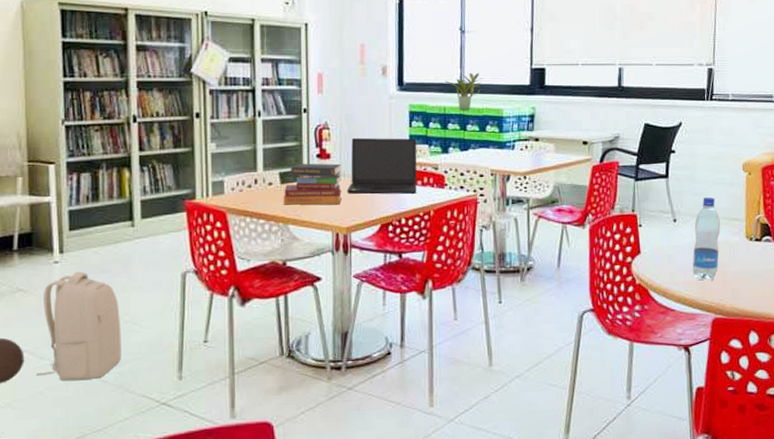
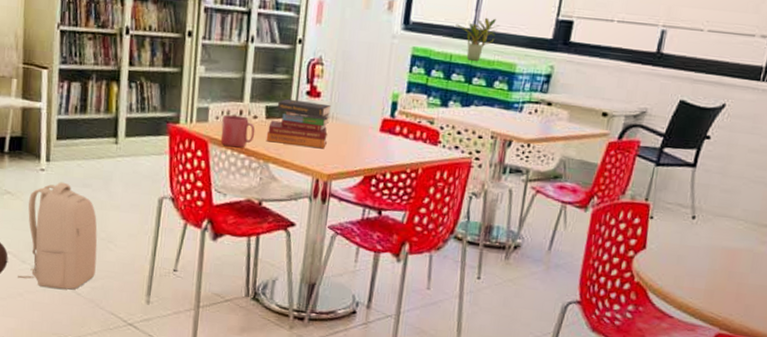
mug: none [238,184,272,215] -> present [220,114,255,148]
laptop: present [347,137,417,194] -> none [334,77,415,148]
bottle: present [692,197,721,280] -> none [703,196,749,291]

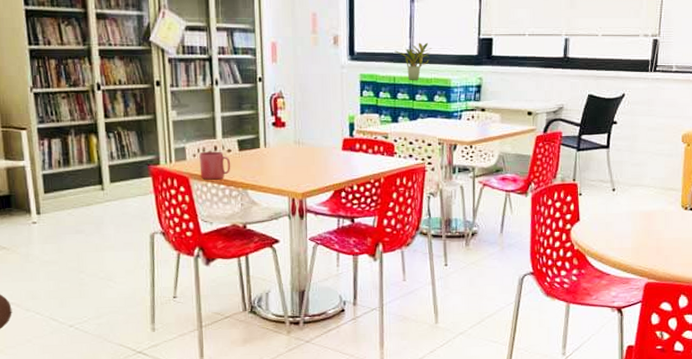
backpack: present [18,182,98,290] -> none [24,231,99,331]
books: present [266,98,332,149] -> none [241,131,297,172]

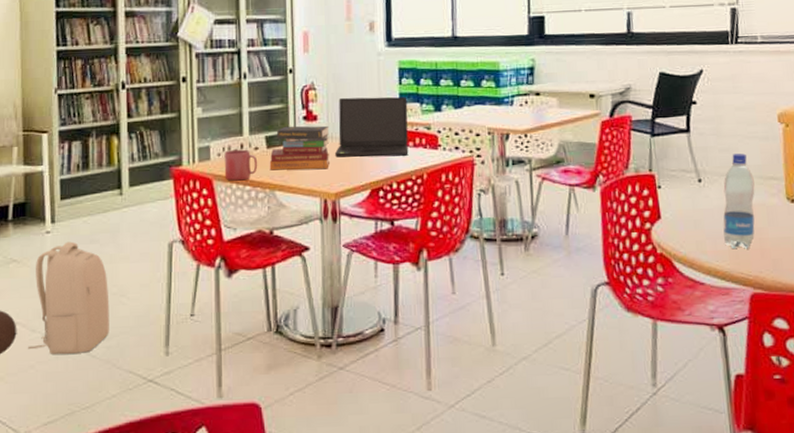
backpack: none [24,231,99,331] -> present [28,241,109,355]
books: none [241,131,297,172] -> present [269,125,330,171]
laptop: none [302,106,368,162] -> present [335,97,409,157]
potted plant: present [394,42,431,81] -> none [435,24,476,66]
bottle: none [629,168,657,247] -> present [723,153,755,249]

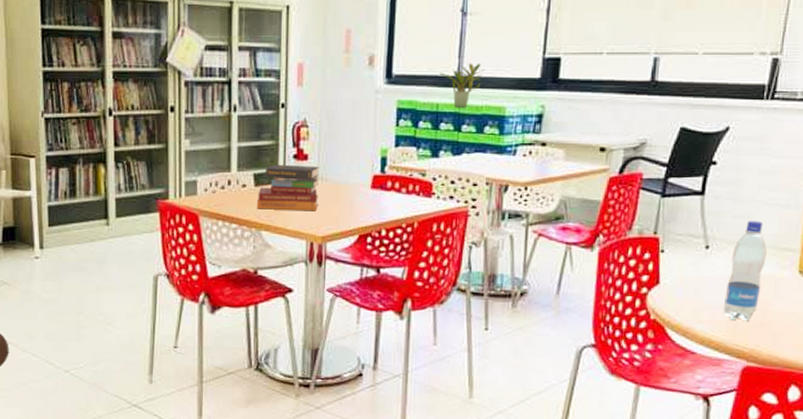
backpack: present [28,241,109,355] -> none [20,268,96,376]
mug: present [224,149,258,181] -> none [211,185,245,218]
laptop: present [335,97,409,157] -> none [325,137,404,202]
potted plant: none [435,24,476,66] -> present [439,63,484,109]

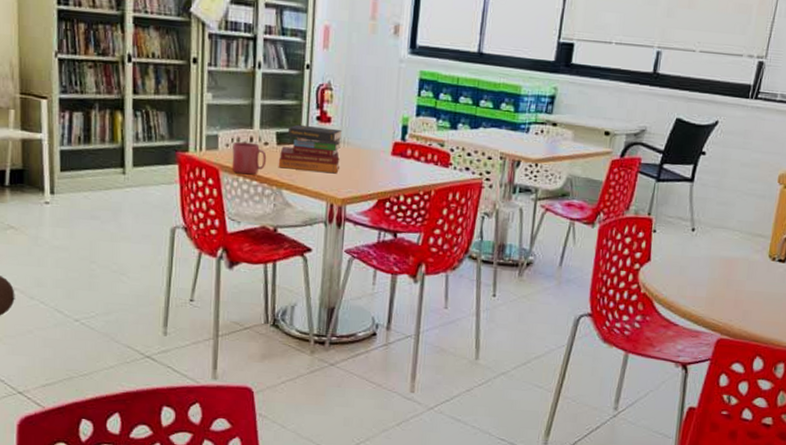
mug: none [211,185,245,218] -> present [232,141,267,175]
potted plant: present [439,63,484,109] -> none [461,40,503,85]
bottle: present [724,221,767,321] -> none [704,208,744,298]

